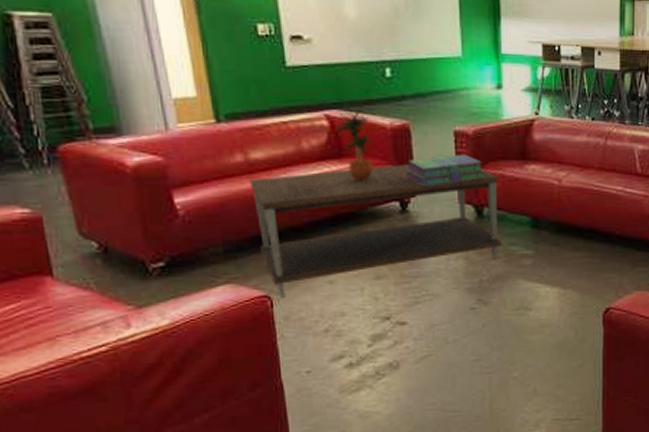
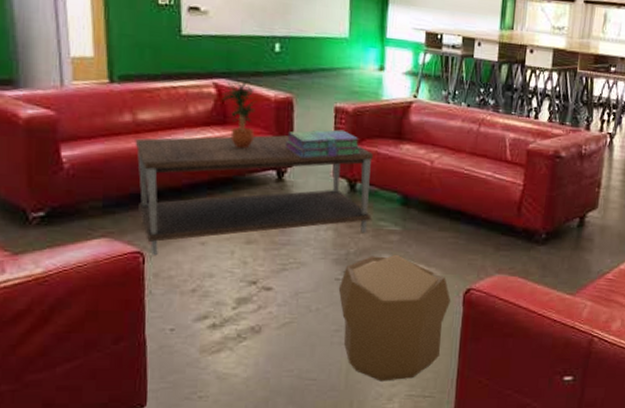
pouf: none [474,278,591,408] -> present [338,254,451,381]

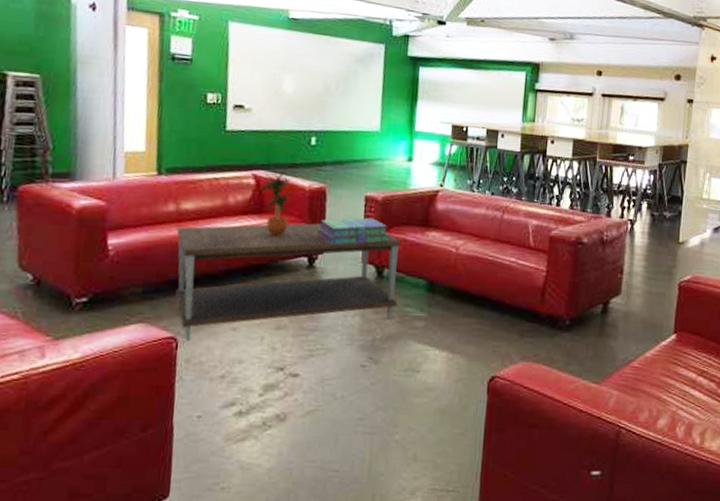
pouf: present [338,254,451,381] -> none [363,340,476,474]

